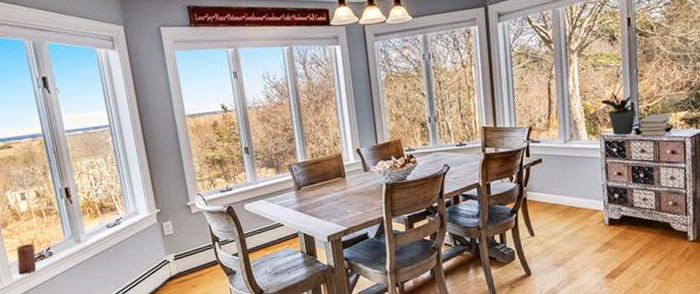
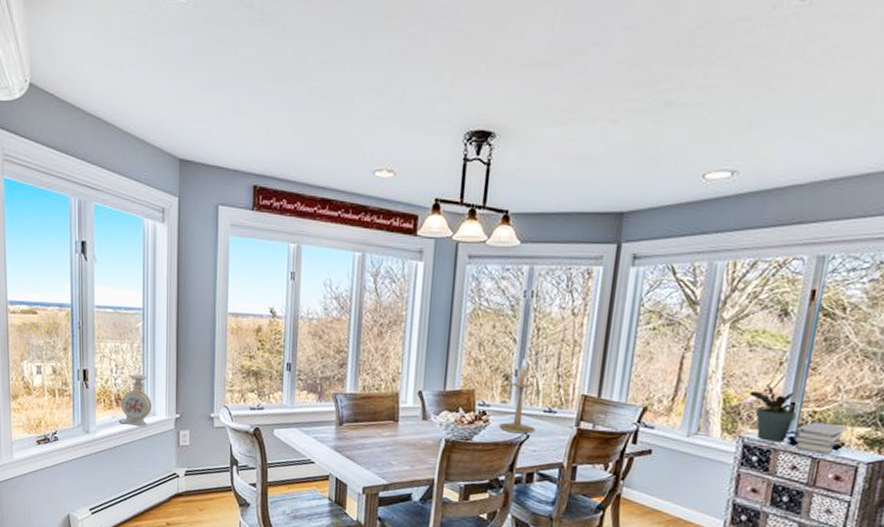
candle: present [16,244,37,275] -> none [20,423,41,457]
decorative bottle: none [104,181,134,228] -> present [120,374,152,427]
candlestick: none [424,107,453,168] -> present [499,359,535,434]

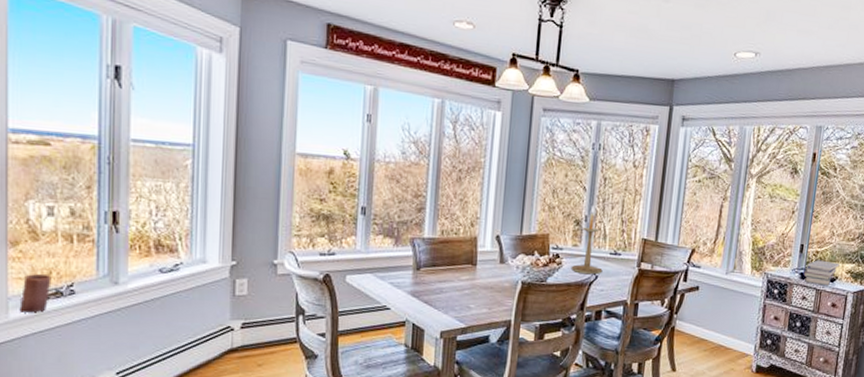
candle: none [20,423,41,457] -> present [19,274,52,314]
decorative bottle: present [120,374,152,427] -> none [161,216,202,277]
potted plant: present [749,383,798,442] -> none [771,228,806,277]

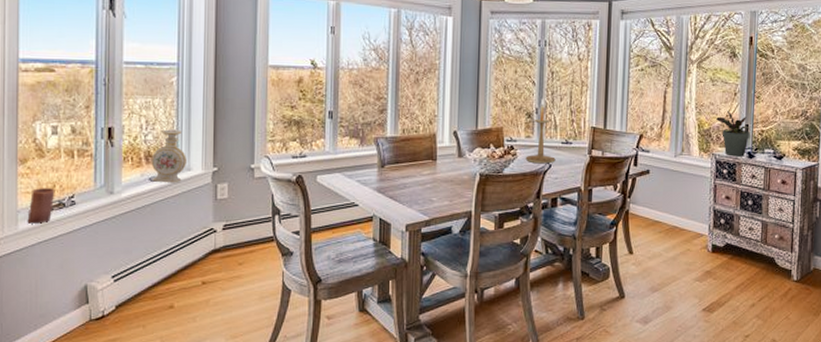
decorative bottle: none [161,216,202,277] -> present [151,129,186,183]
potted plant: none [771,228,806,277] -> present [716,110,751,157]
books: present [803,260,840,286] -> none [751,139,786,164]

